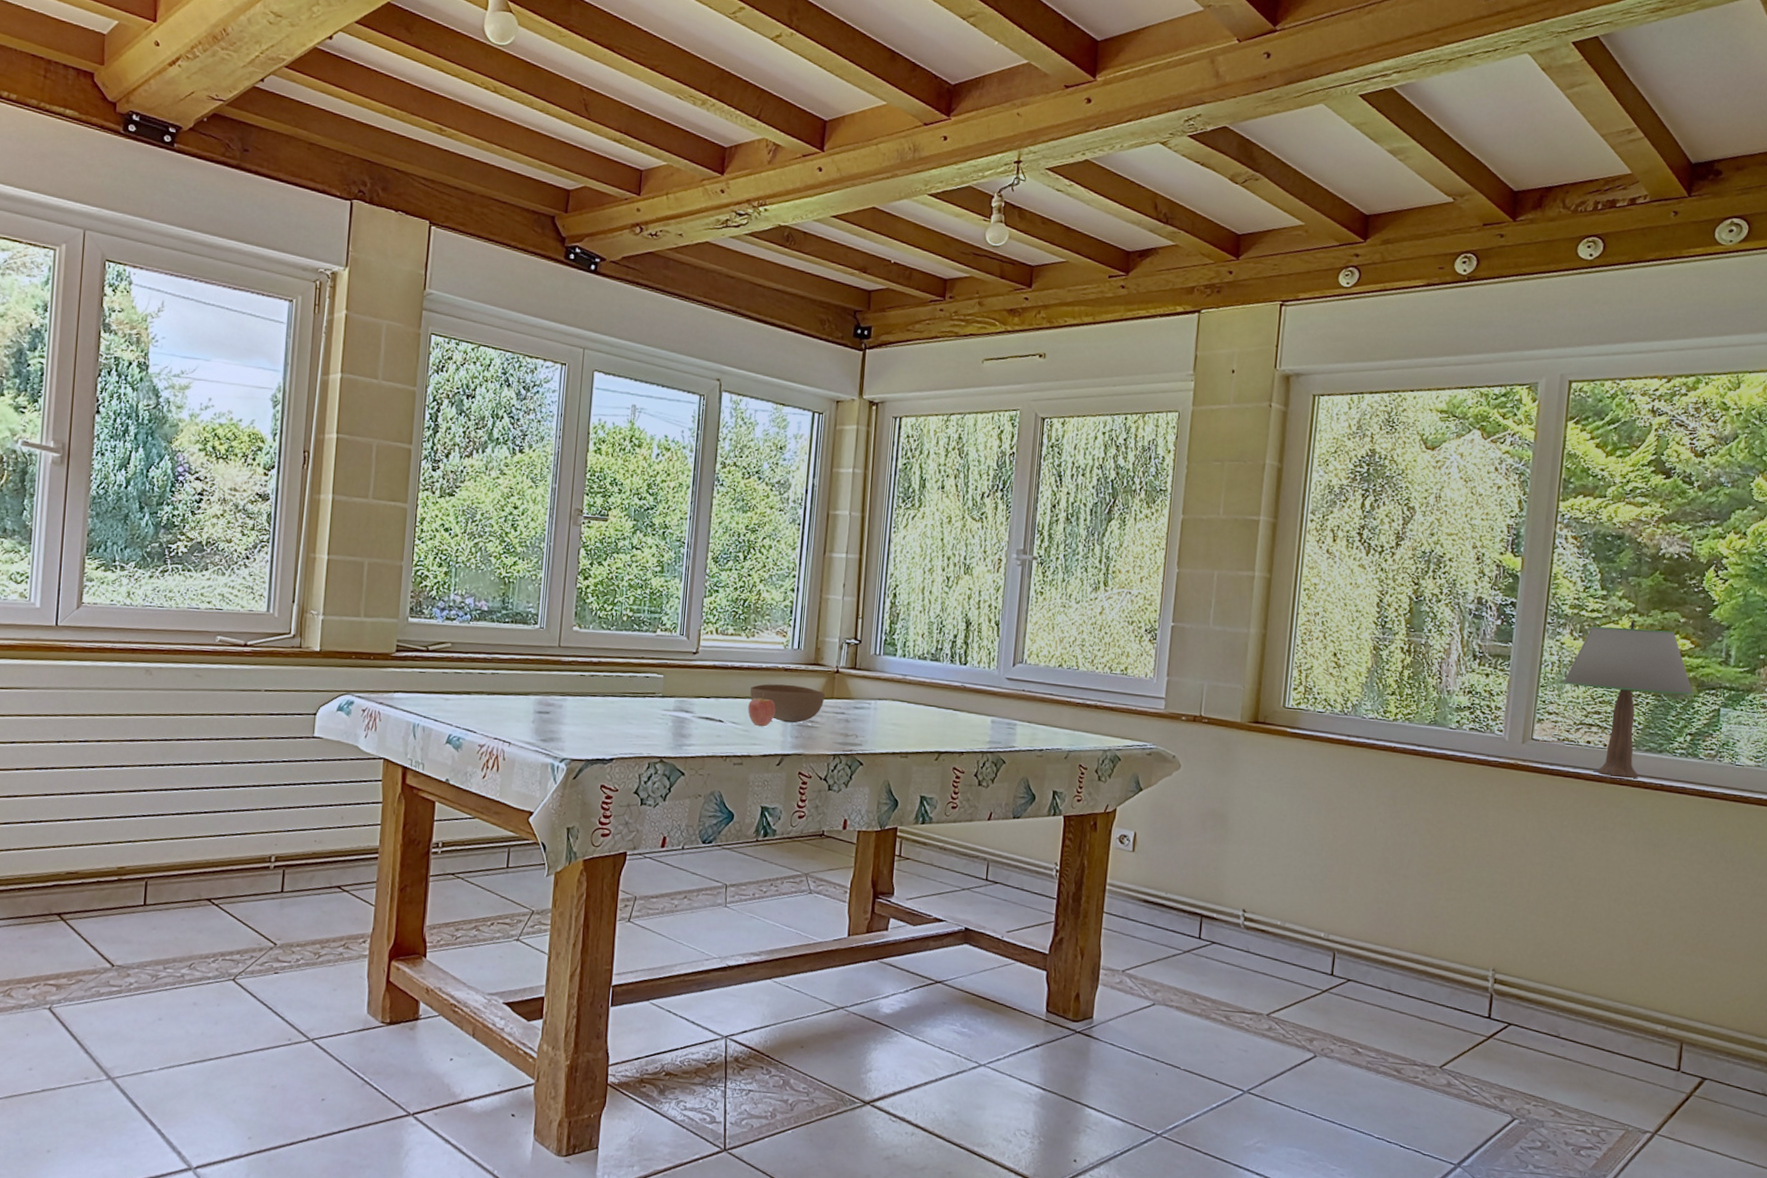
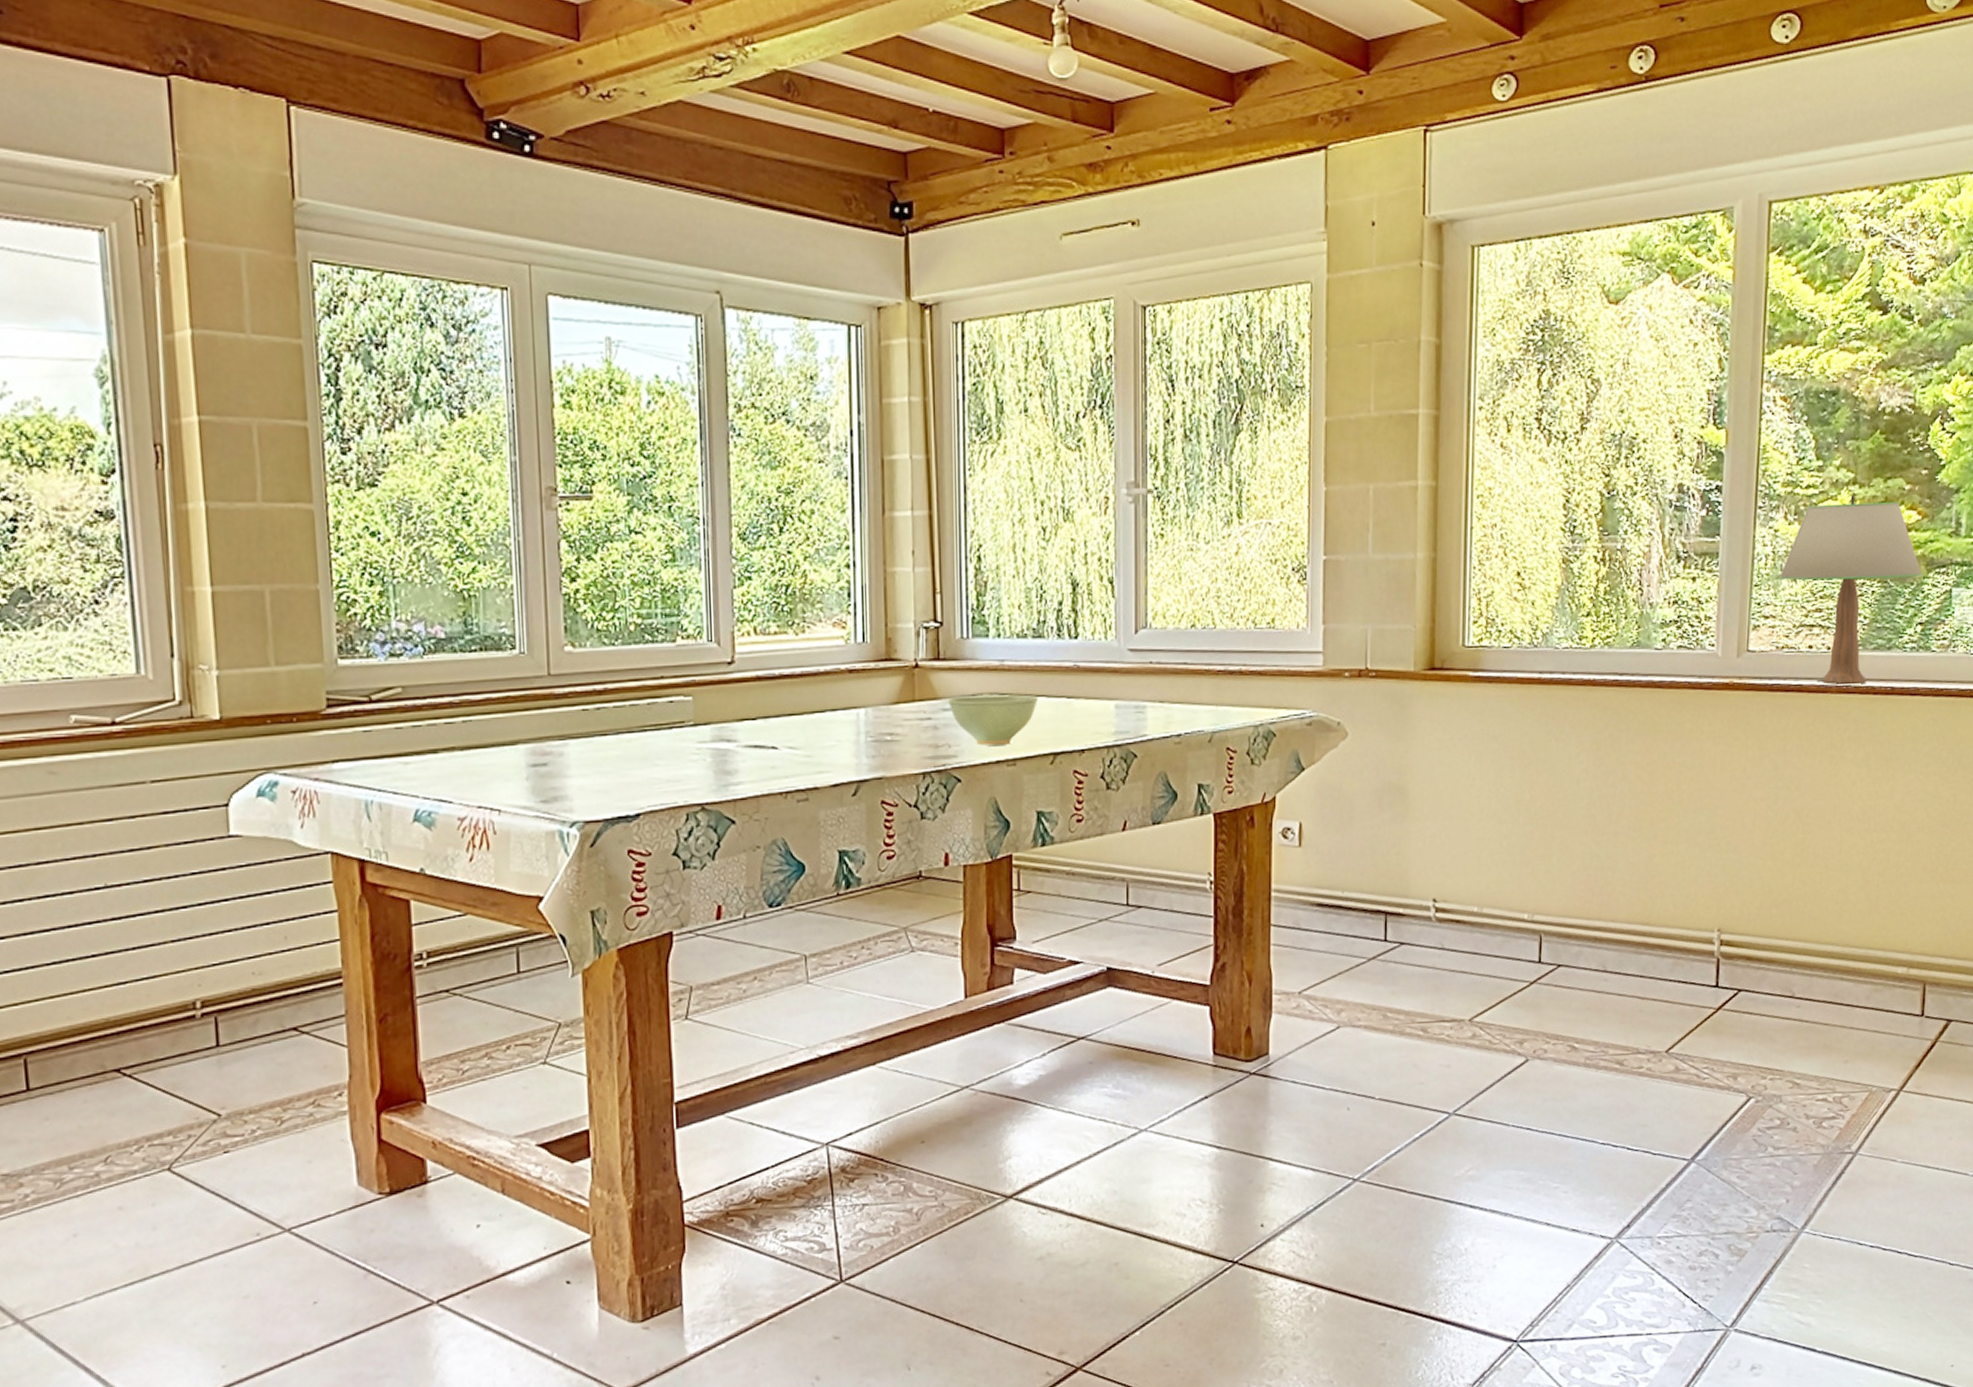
fruit: present [748,692,776,727] -> none [807,703,843,749]
bowl: present [750,684,826,723] -> none [808,689,905,740]
bowl: none [859,699,931,741] -> present [948,694,1039,746]

